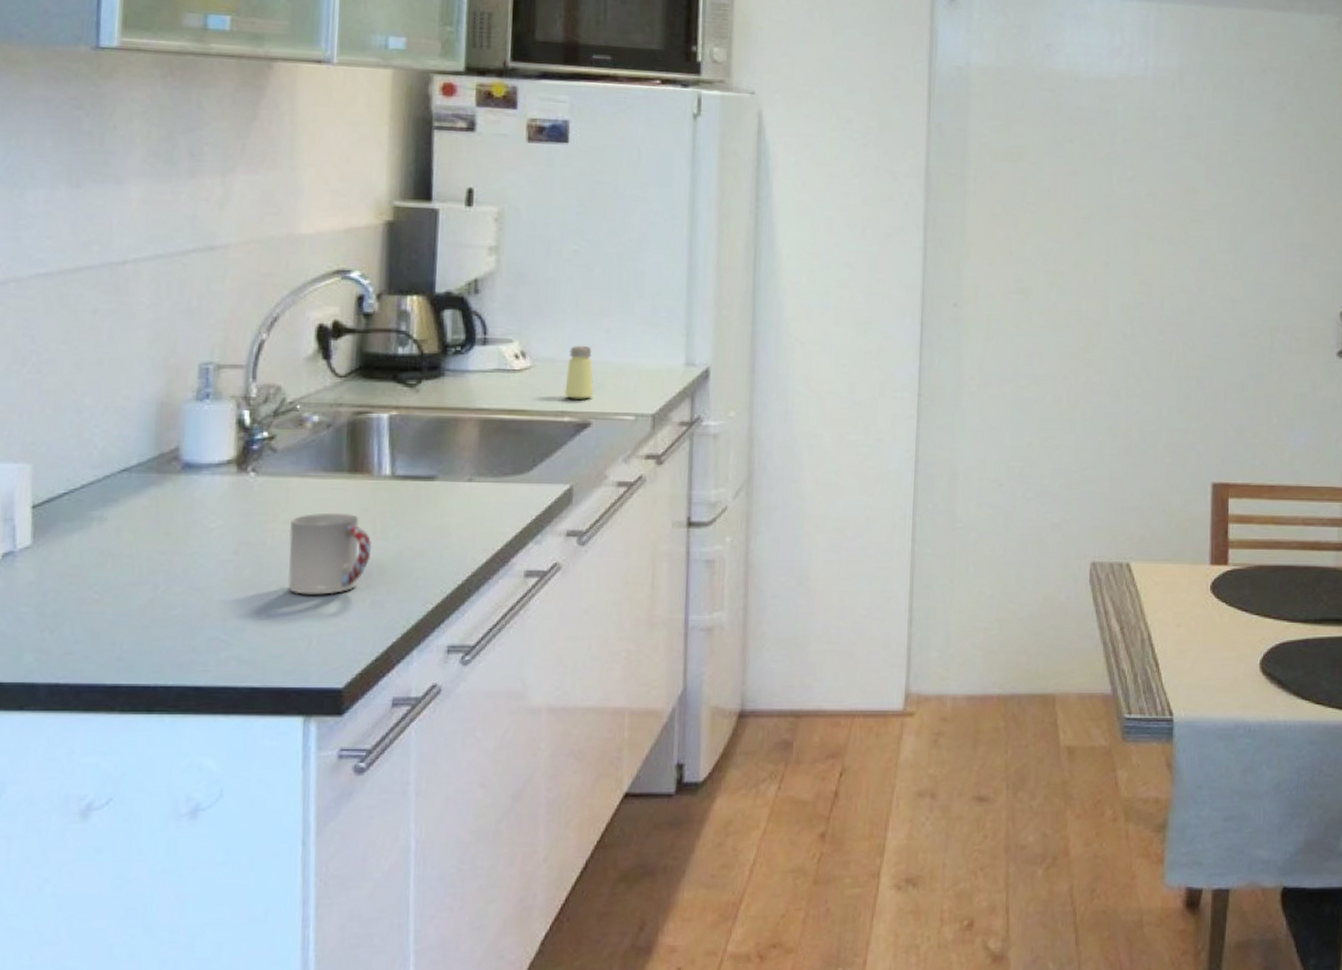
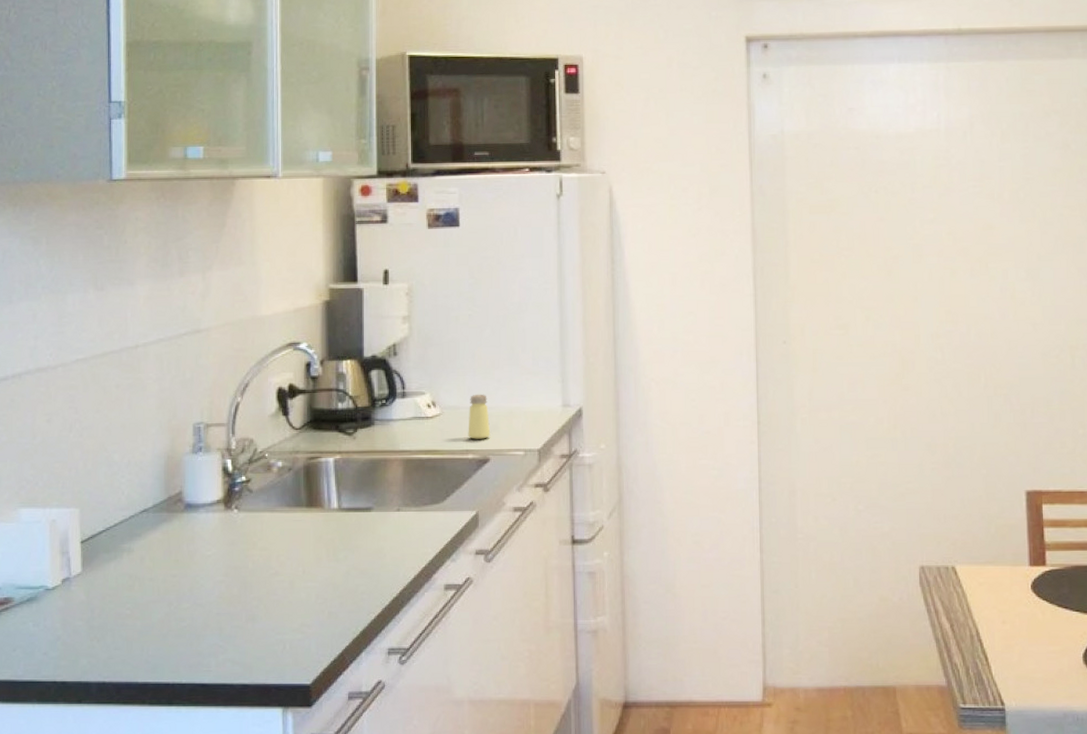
cup: present [288,512,372,595] -> none [264,540,327,608]

